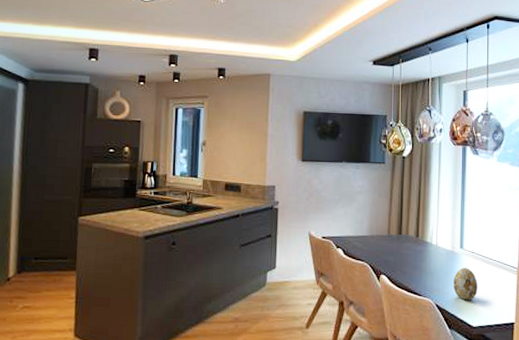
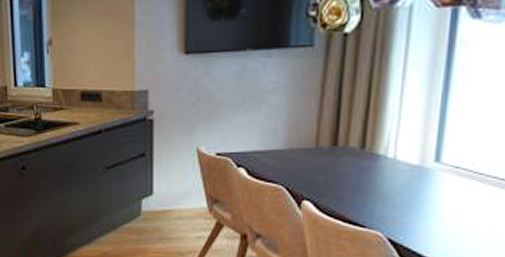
decorative egg: present [453,268,478,300] -> none [418,189,462,233]

